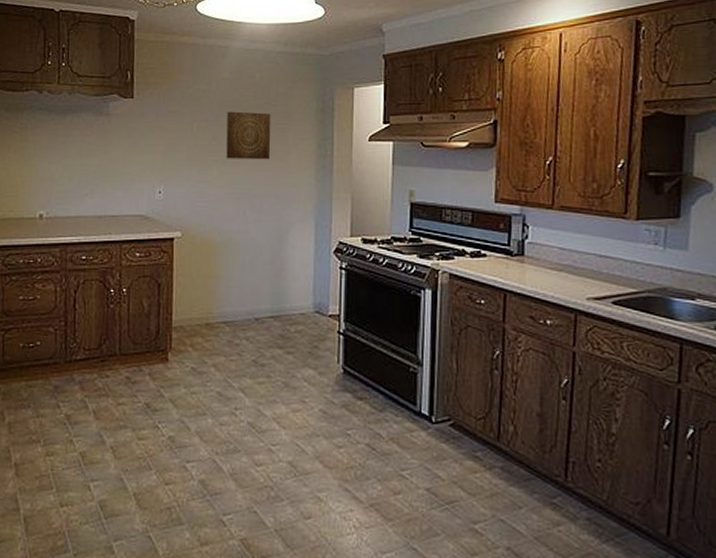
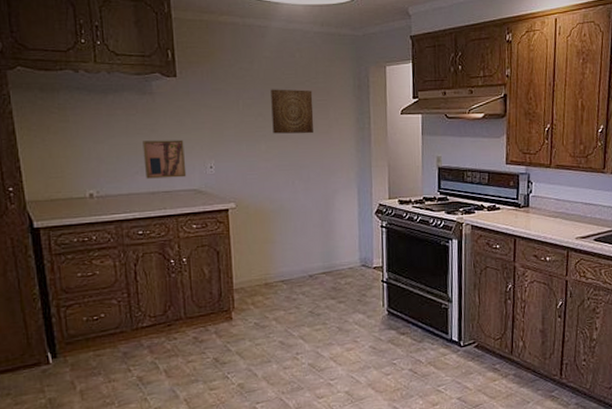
wall art: none [94,162,135,202] -> present [143,140,187,179]

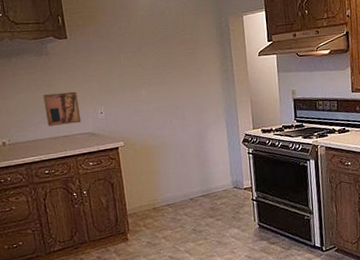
wall art: present [271,89,314,134] -> none [147,41,186,81]

